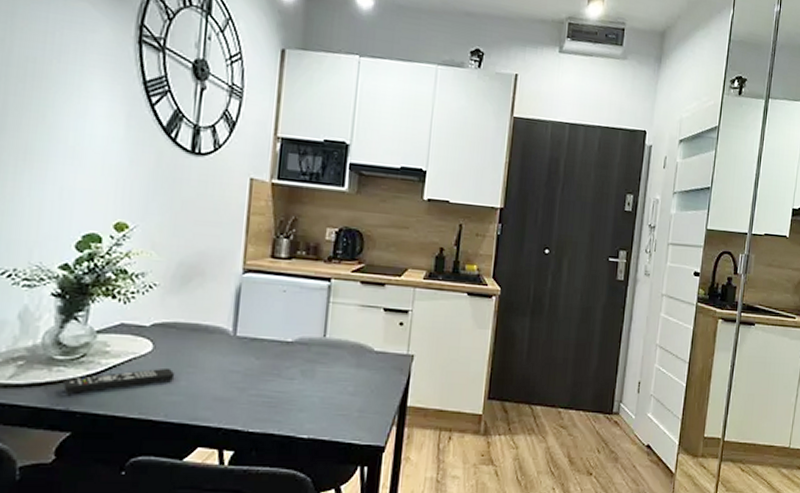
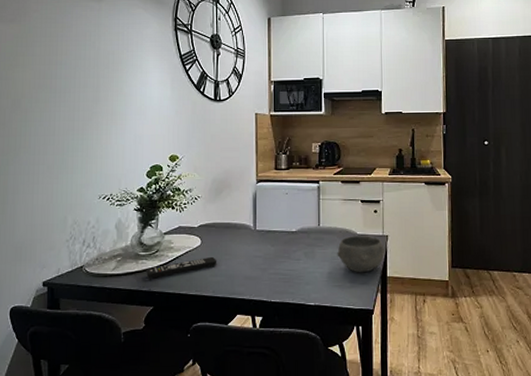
bowl: none [345,353,409,401] -> present [337,236,386,273]

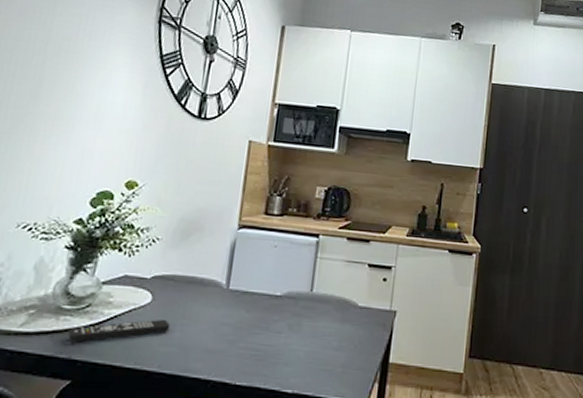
bowl: present [337,236,386,273] -> none [329,308,391,356]

